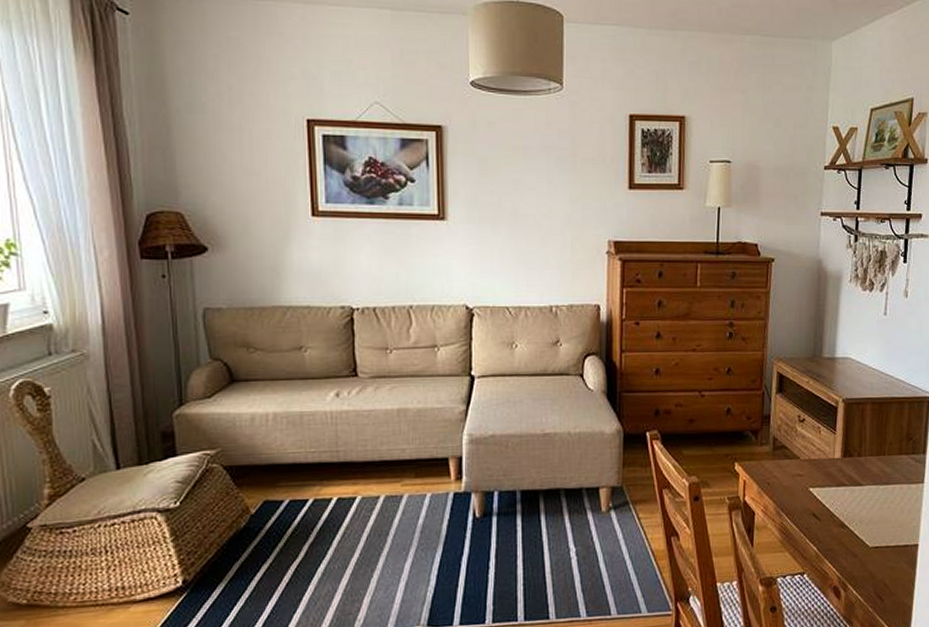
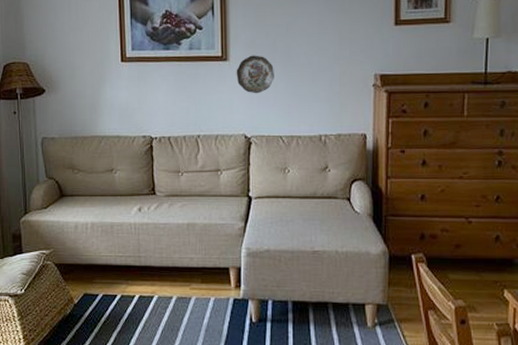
decorative plate: none [455,215,499,259] -> present [236,55,274,94]

